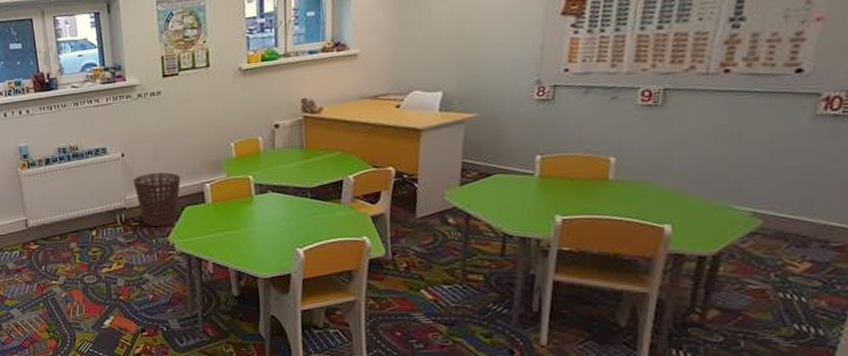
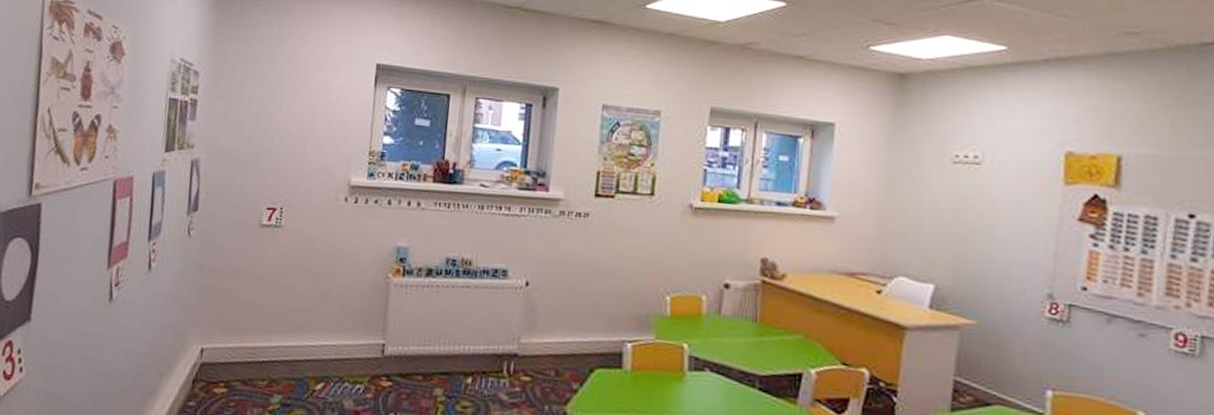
basket: present [133,172,181,227] -> none [533,314,596,390]

